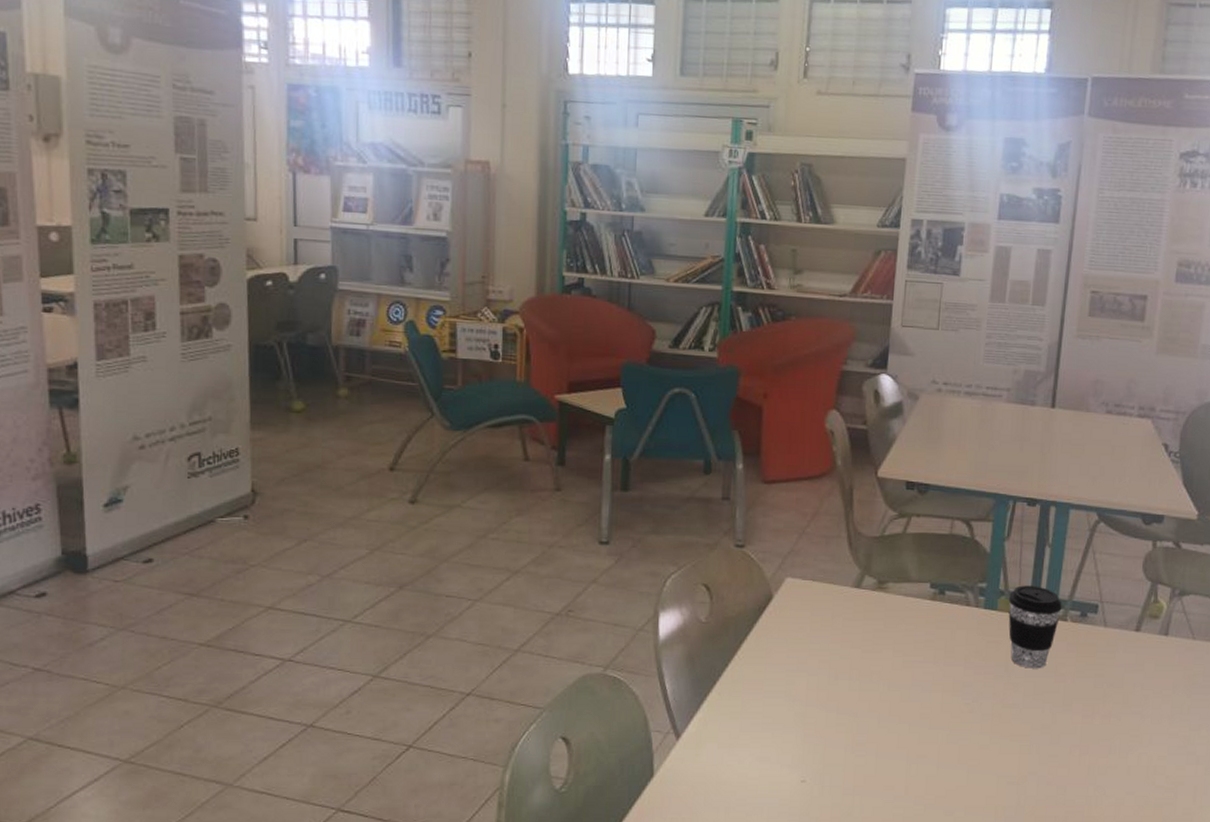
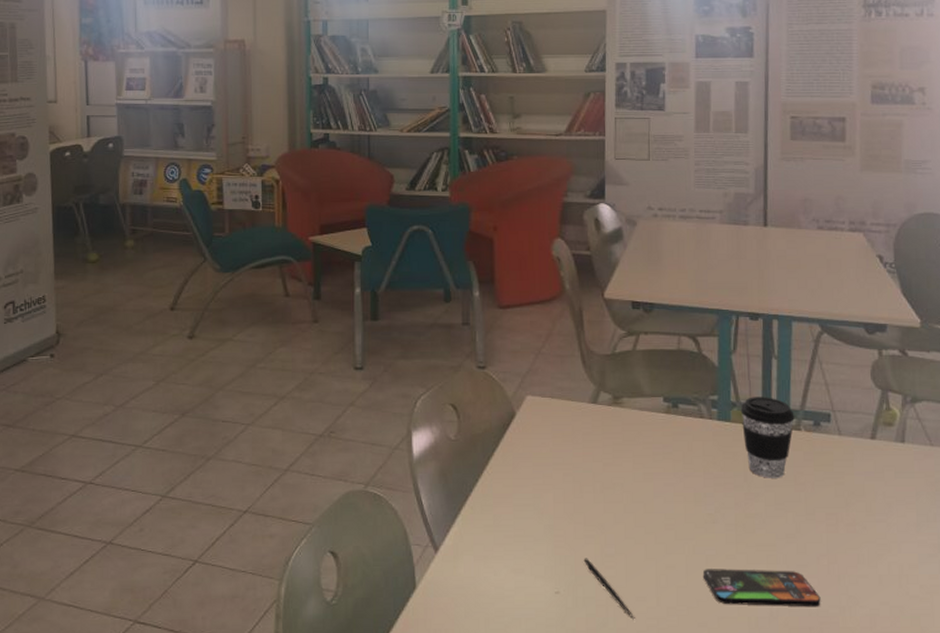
pen: none [833,746,882,809] -> present [583,558,635,620]
smartphone: none [953,758,1069,797] -> present [702,569,821,607]

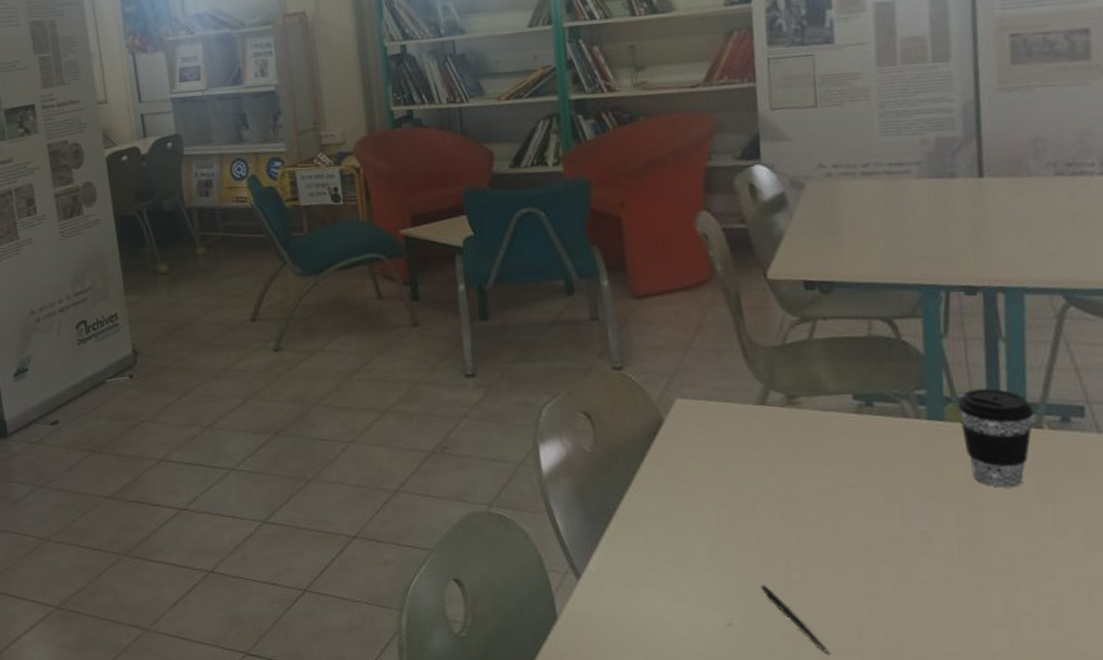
smartphone: present [702,569,821,607] -> none [917,597,1081,643]

